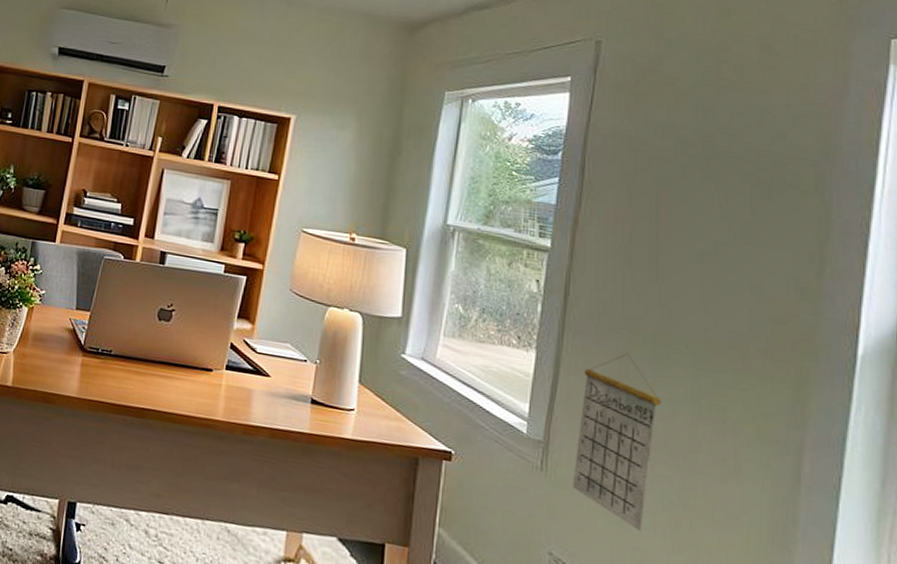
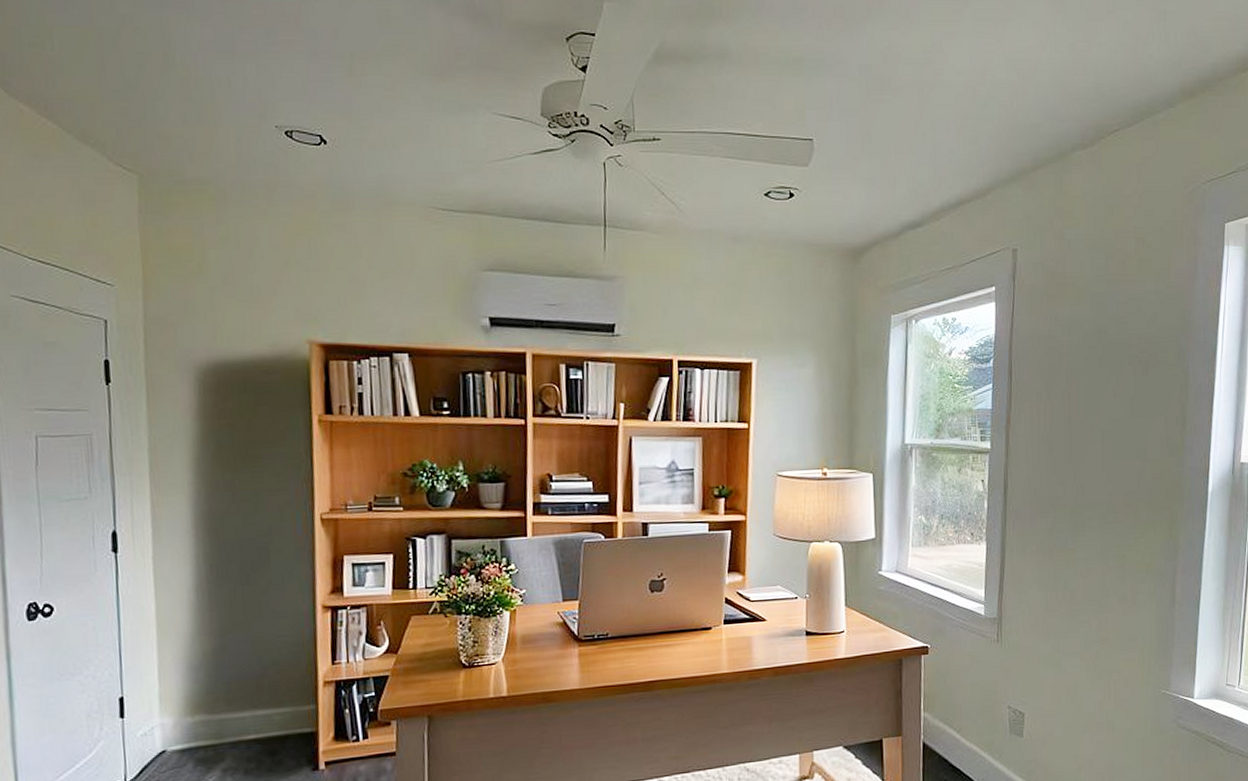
calendar: present [572,353,661,532] -> none [1021,528,1080,670]

